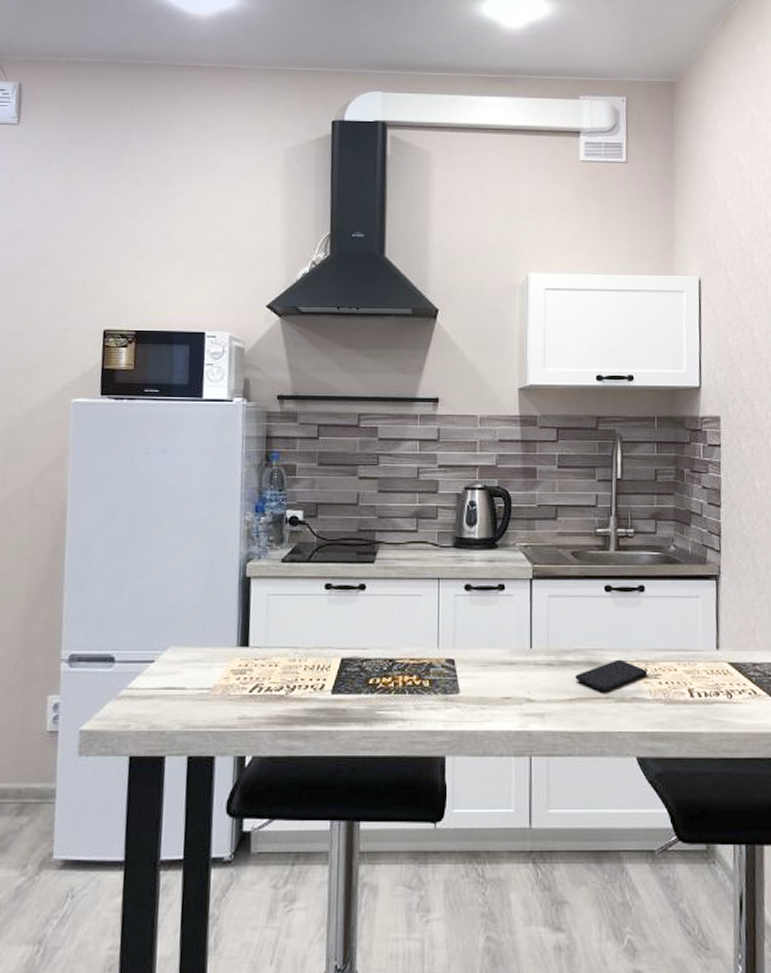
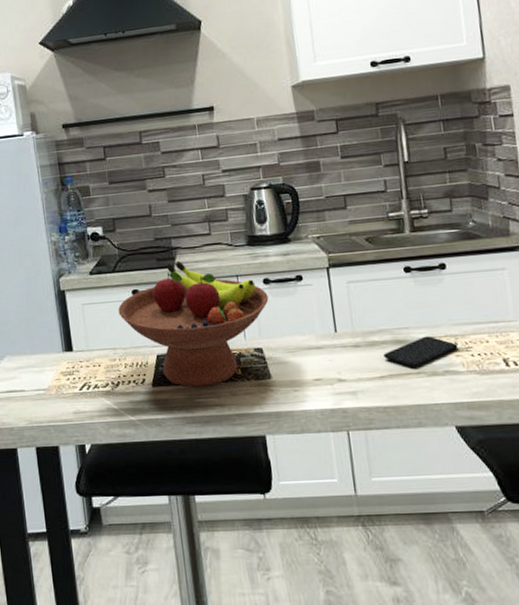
fruit bowl: none [306,556,468,697] -> present [118,260,269,388]

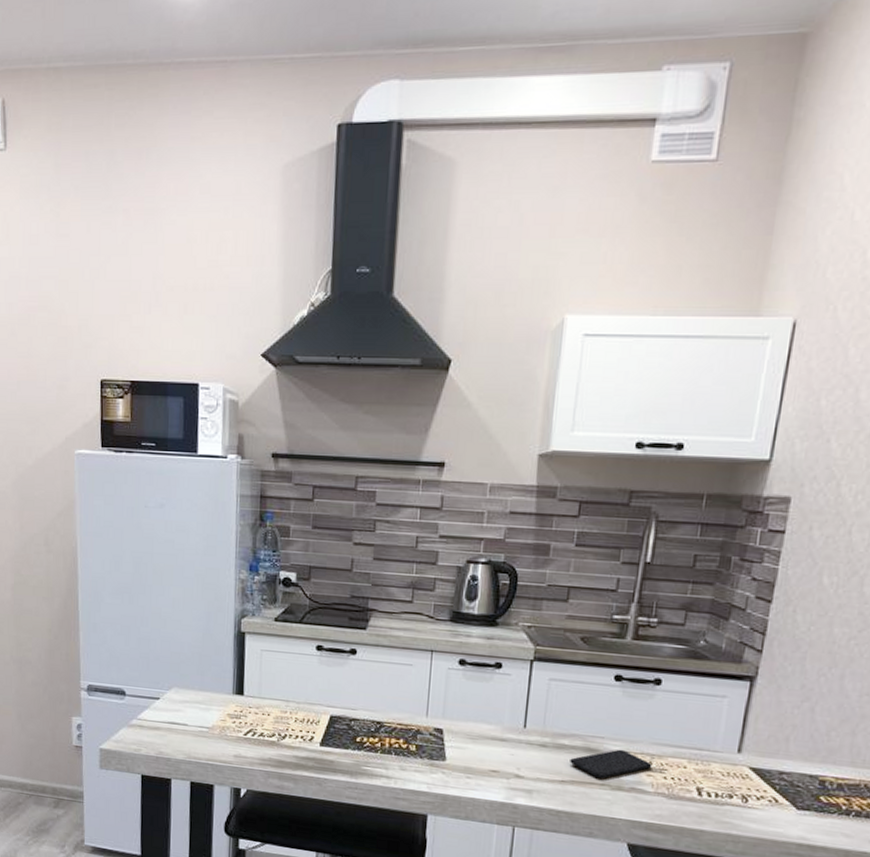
fruit bowl: present [118,260,269,388] -> none [298,623,461,757]

